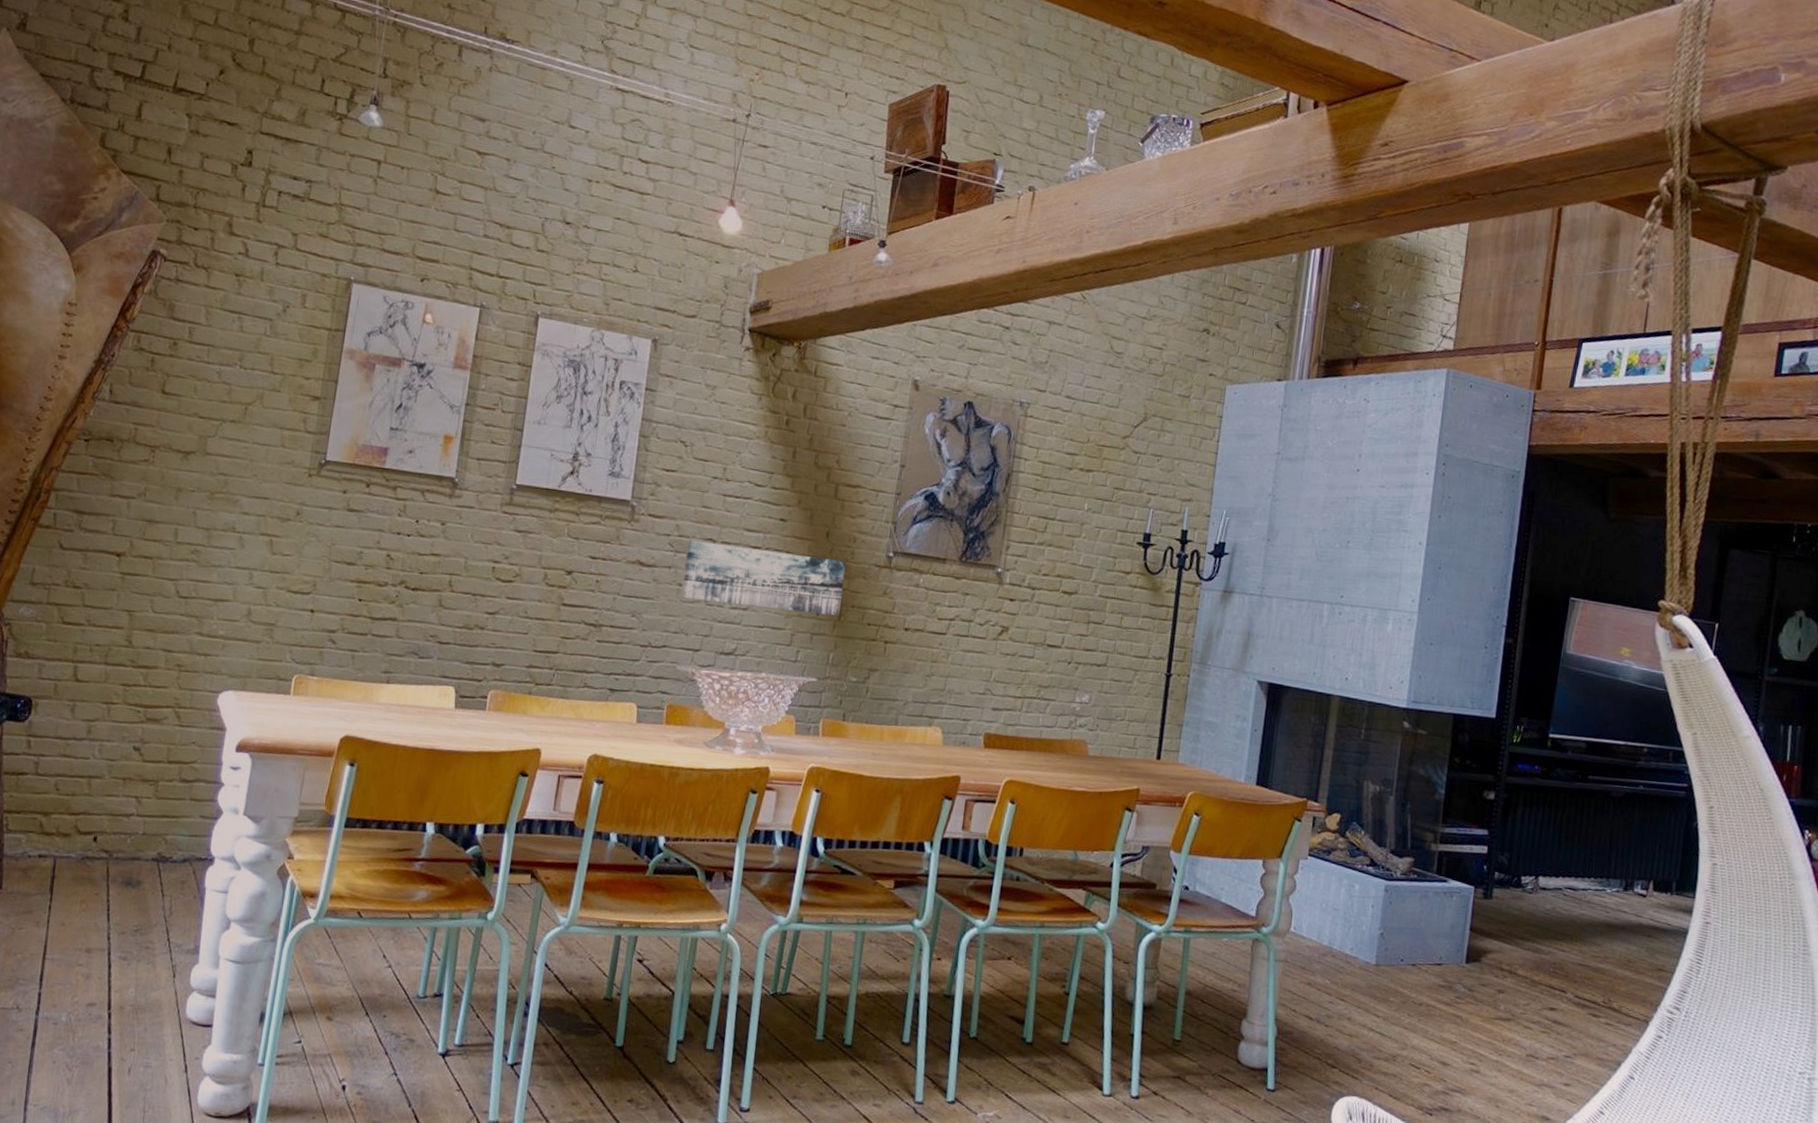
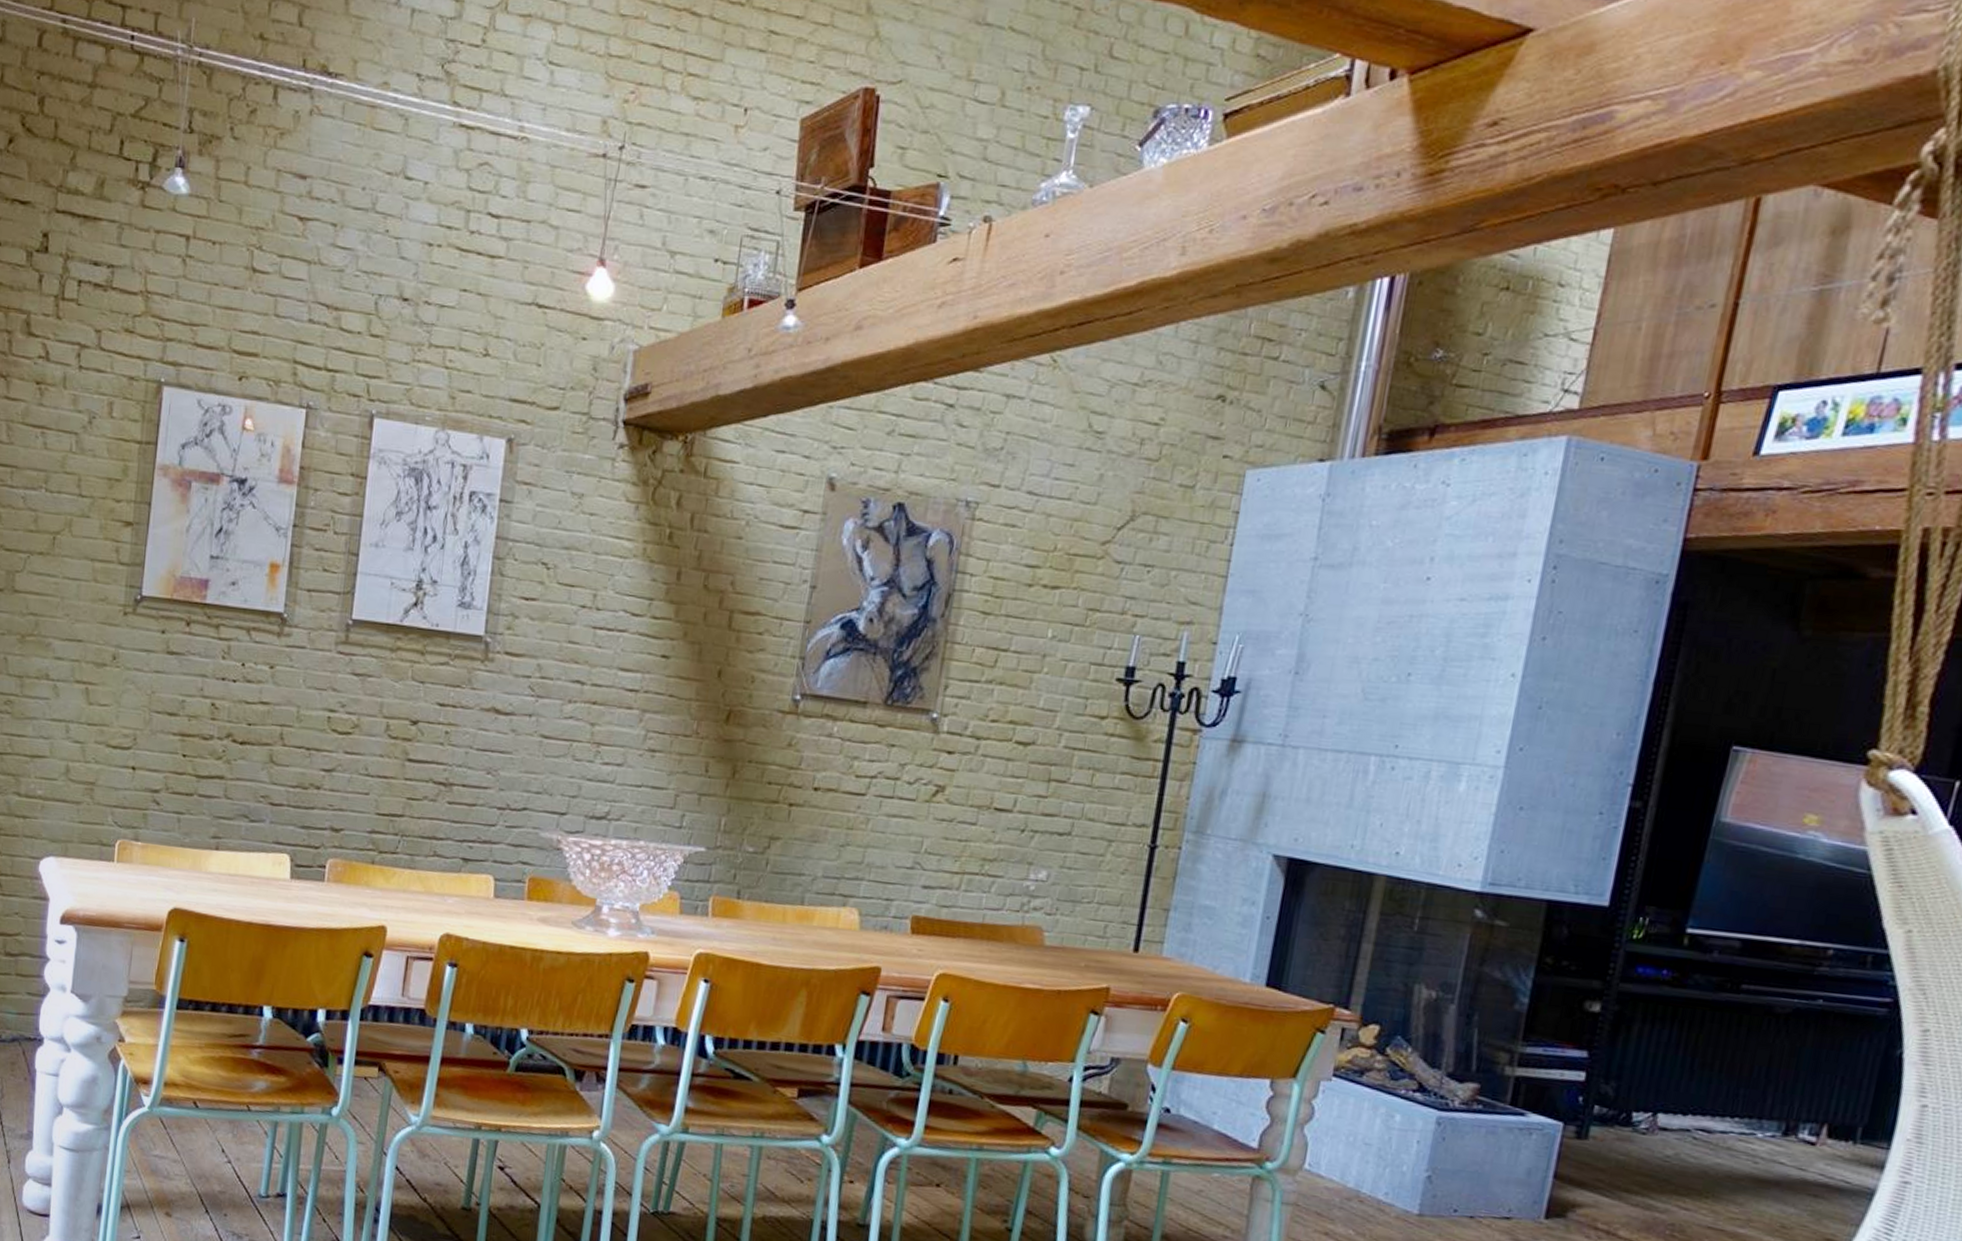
wall art: present [680,540,846,616] -> none [543,682,743,773]

